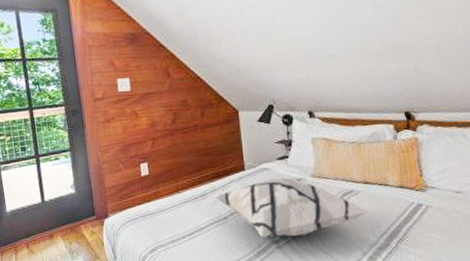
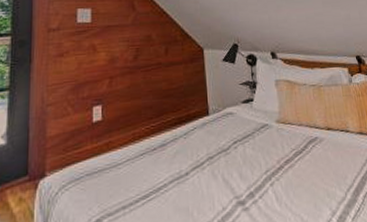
decorative pillow: present [215,177,368,239] -> none [176,123,333,199]

